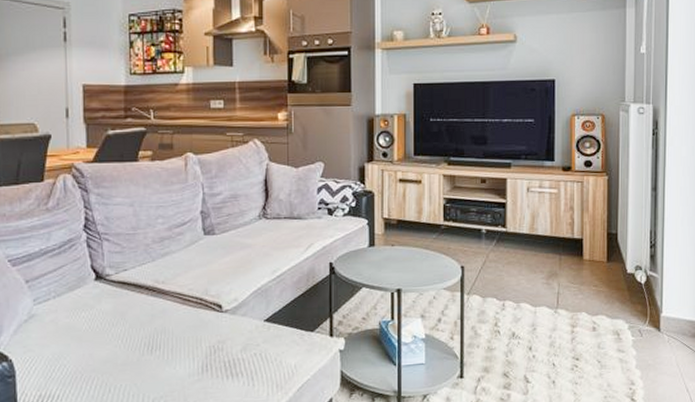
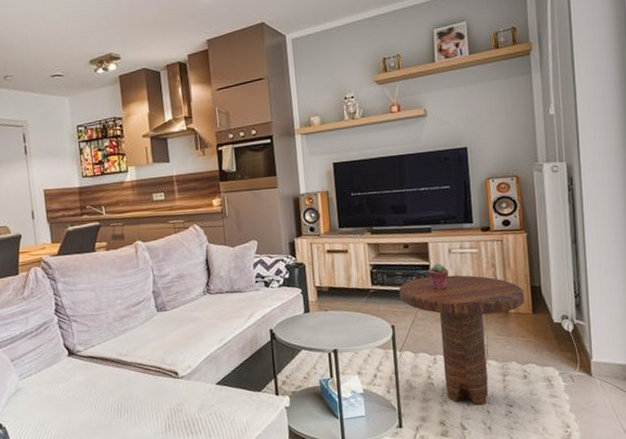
side table: none [472,215,601,358] -> present [398,275,525,406]
potted succulent: none [503,202,525,230] -> present [427,263,448,290]

